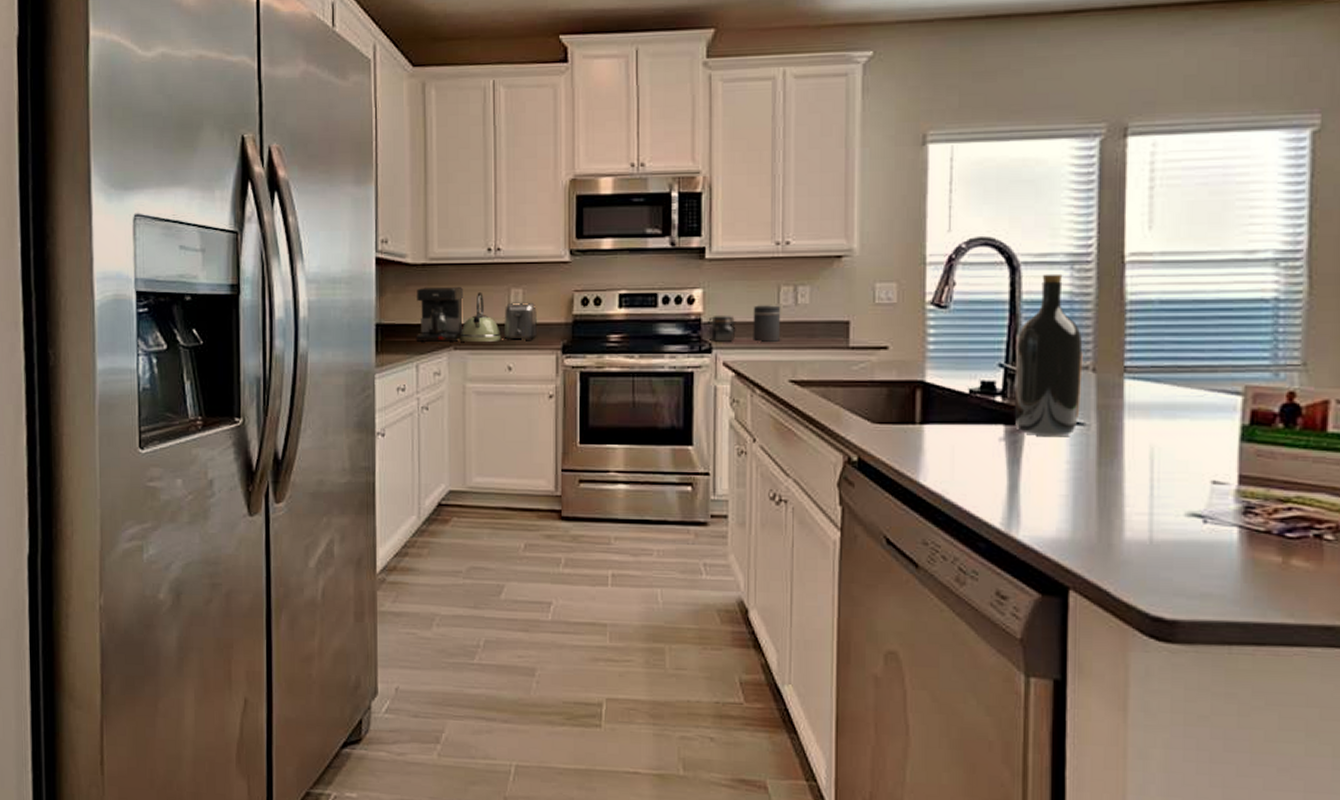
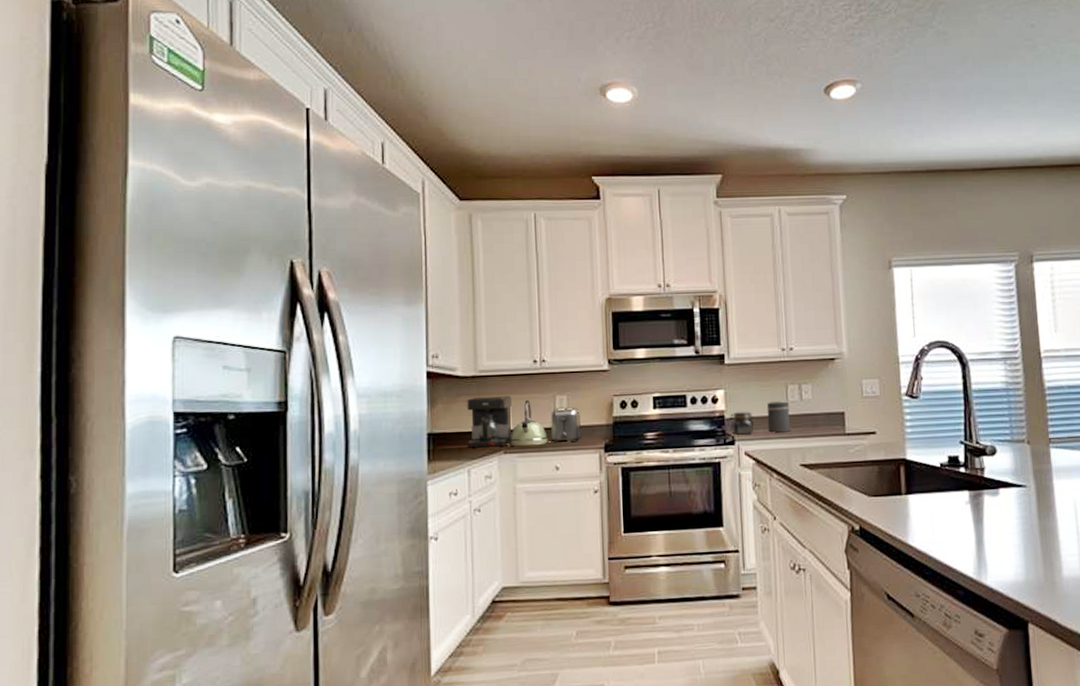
wine bottle: present [1014,273,1083,437] -> none [971,368,1022,499]

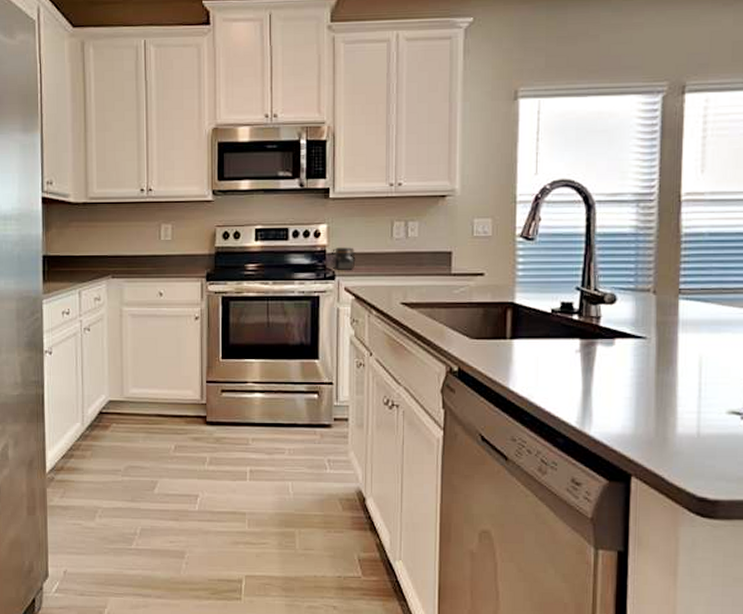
coffee maker: present [467,396,512,448] -> none [78,223,120,271]
kettle: present [509,399,549,447] -> none [116,227,154,272]
toaster: present [551,407,581,444] -> none [156,236,184,271]
cylinder: present [767,401,790,433] -> none [370,238,394,270]

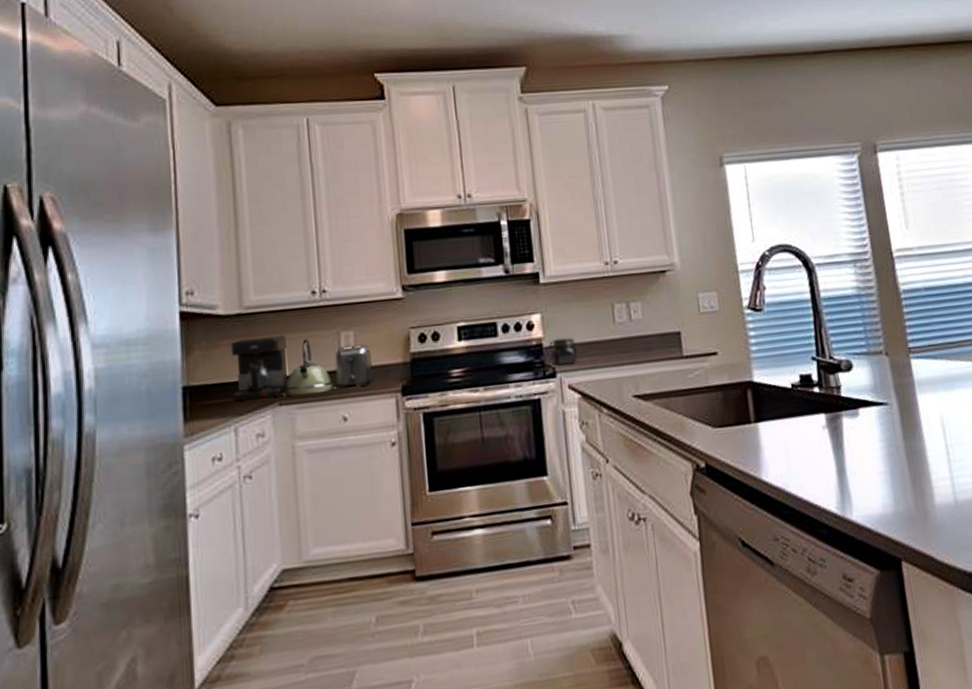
coffee maker: none [78,223,120,271] -> present [231,336,289,402]
kettle: none [116,227,154,272] -> present [284,338,334,397]
toaster: none [156,236,184,271] -> present [335,344,373,390]

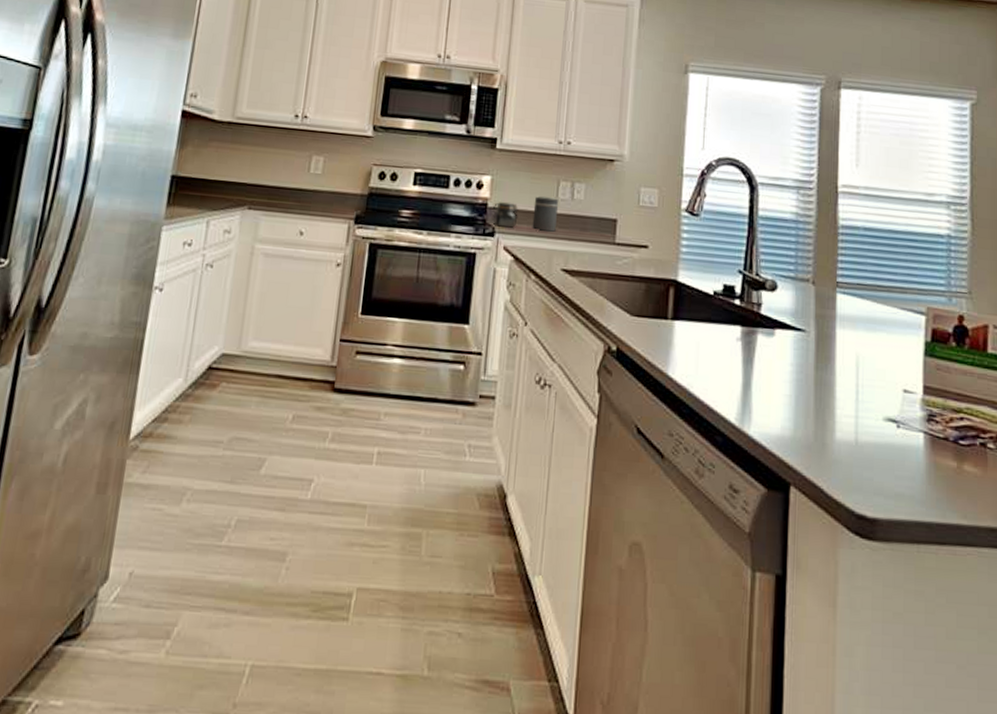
coffee maker: present [231,336,289,402] -> none [210,145,265,201]
kettle: present [284,338,334,397] -> none [254,155,298,206]
toaster: present [335,344,373,390] -> none [300,169,335,209]
cylinder: none [592,323,620,361] -> present [532,196,559,232]

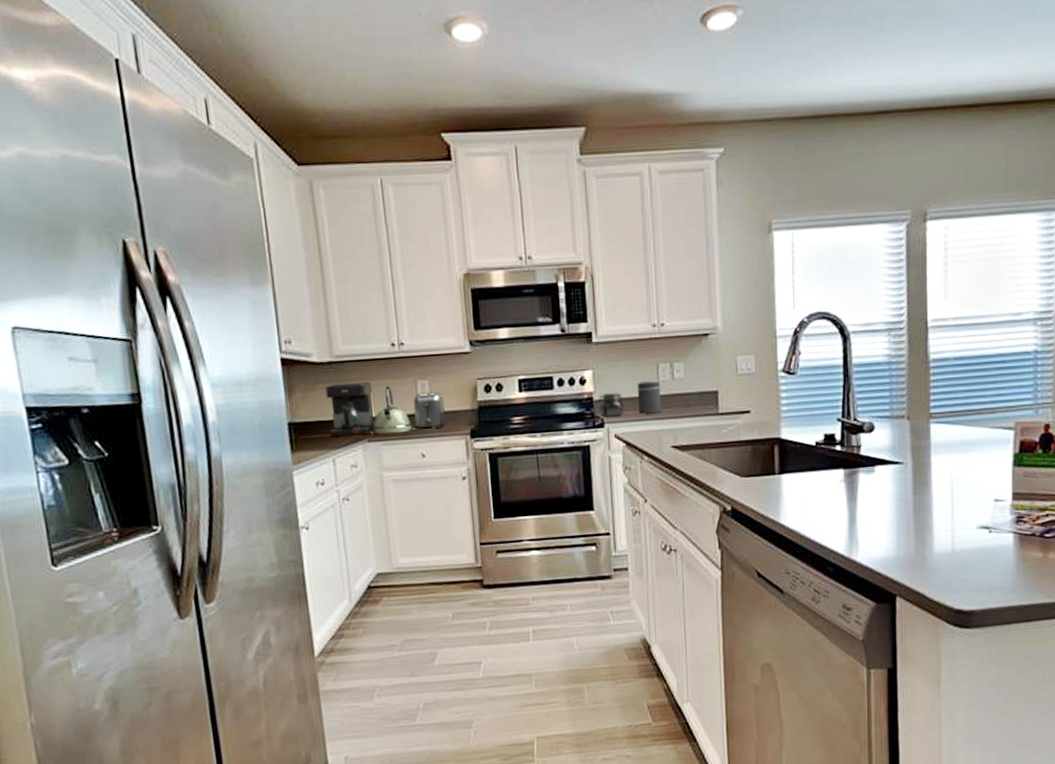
coffee maker: none [210,145,265,201] -> present [325,382,375,437]
kettle: none [254,155,298,206] -> present [372,385,413,435]
toaster: none [300,169,335,209] -> present [413,392,446,430]

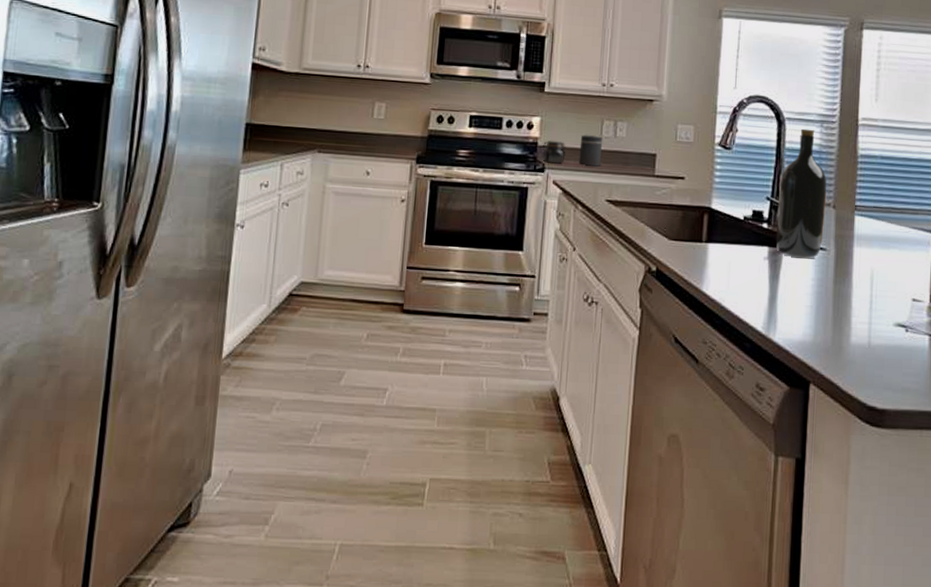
coffee maker: present [325,382,375,437] -> none [283,94,331,145]
kettle: present [372,385,413,435] -> none [324,102,363,149]
toaster: present [413,392,446,430] -> none [366,114,397,150]
wine bottle: none [849,339,900,476] -> present [775,128,827,259]

